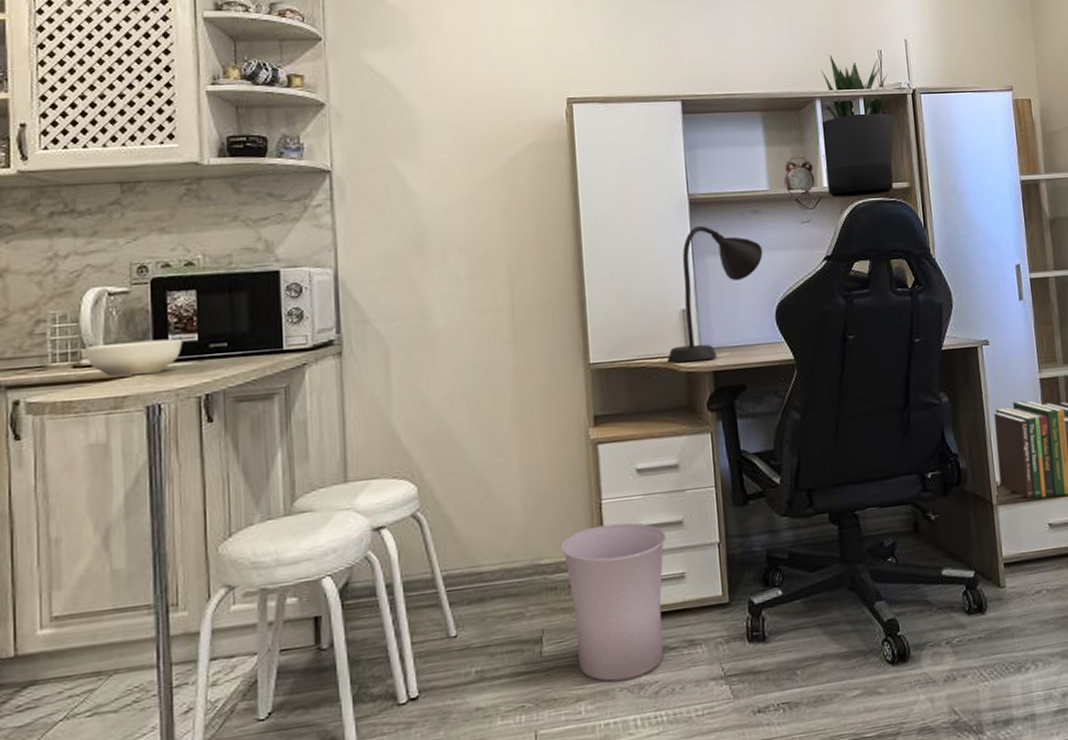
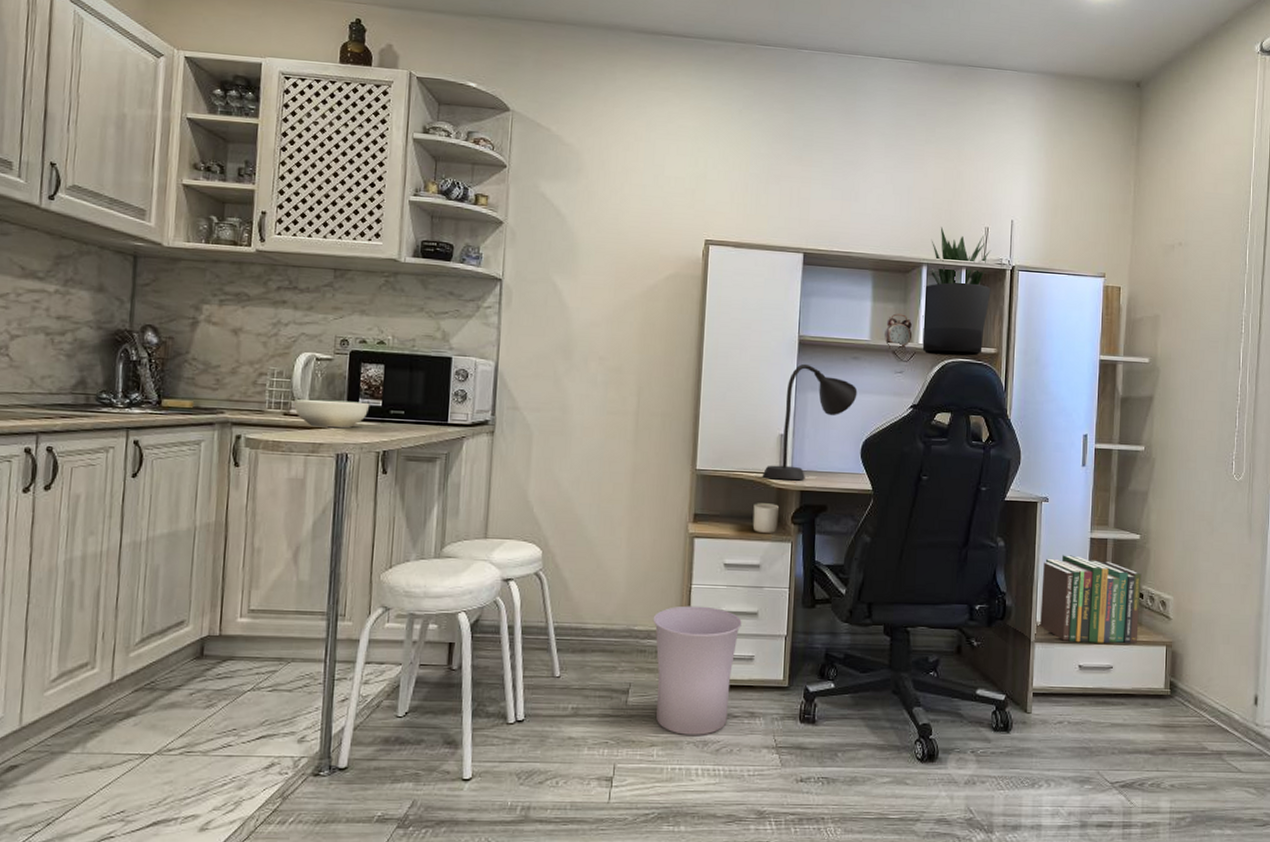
mug: none [662,390,693,428] -> present [752,503,780,534]

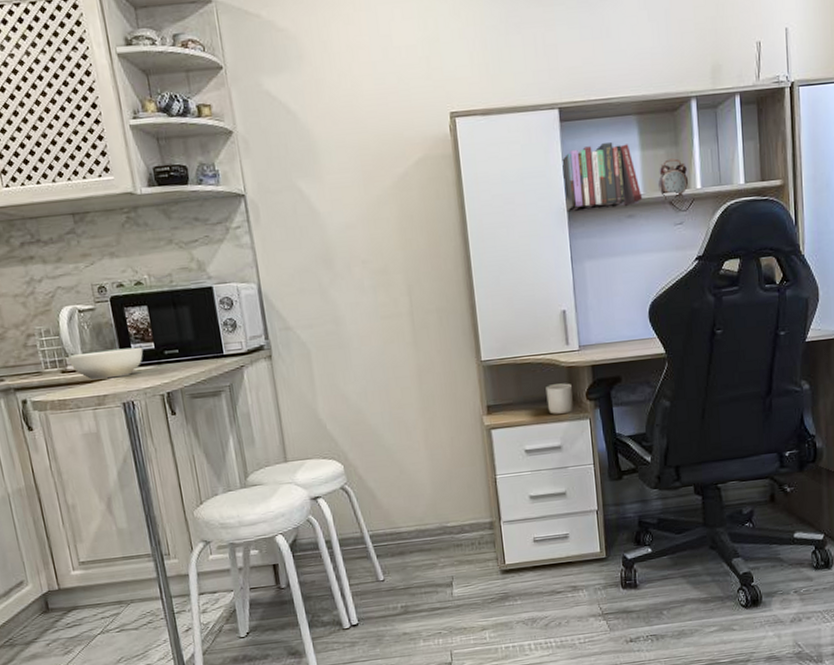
waste bin: present [653,605,742,735] -> none [463,494,552,616]
desk lamp: present [762,363,858,481] -> none [549,231,638,359]
books: none [798,290,869,349] -> present [562,142,643,212]
planter: present [922,227,991,357] -> none [695,50,770,199]

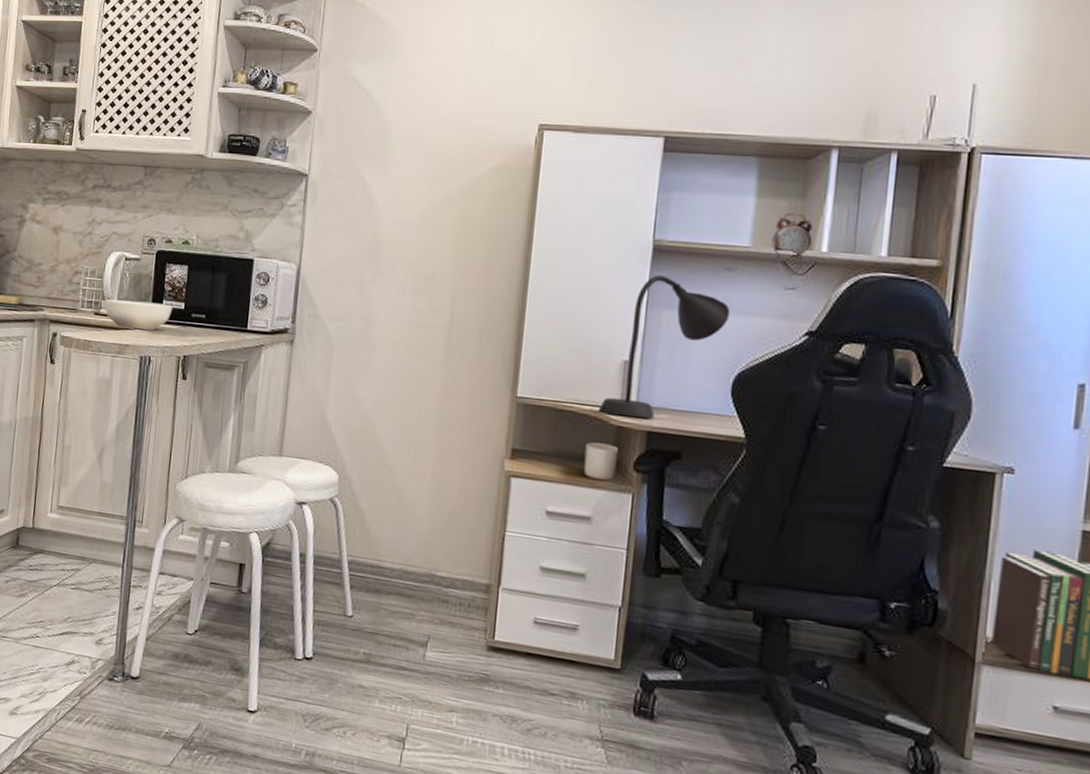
desk lamp: none [549,231,638,359] -> present [598,274,730,419]
books: present [562,142,643,212] -> none [652,182,749,258]

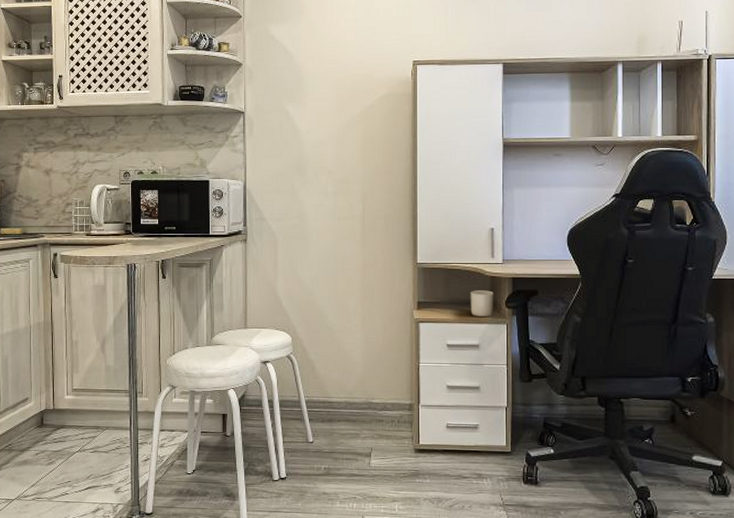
bowl: present [103,299,173,331] -> none [92,221,149,244]
desk lamp: present [598,274,730,419] -> none [476,163,561,269]
alarm clock: present [771,212,813,260] -> none [584,110,611,144]

